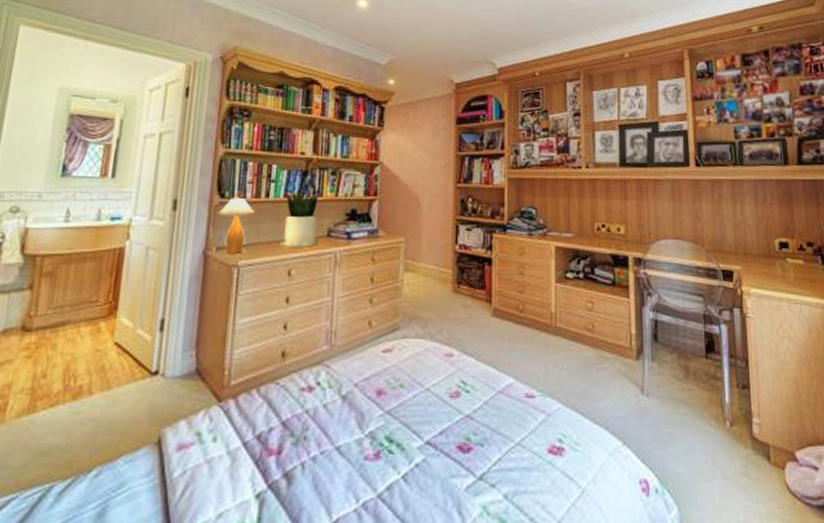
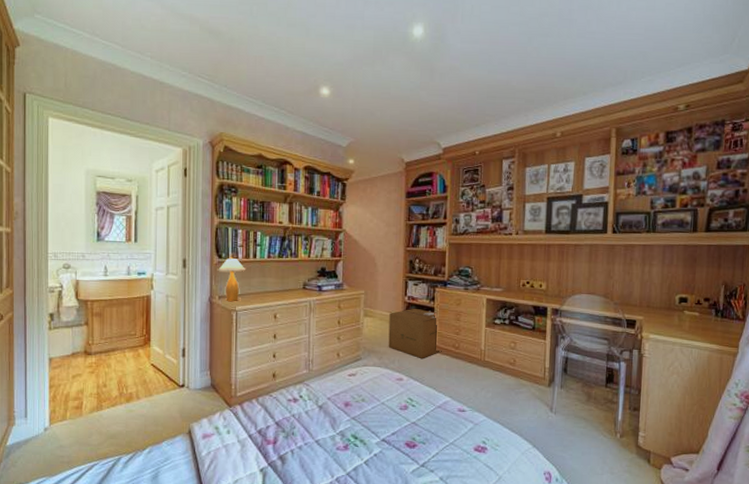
planter: present [280,192,319,249] -> none [267,254,297,298]
box: none [434,259,503,327] -> present [388,308,442,359]

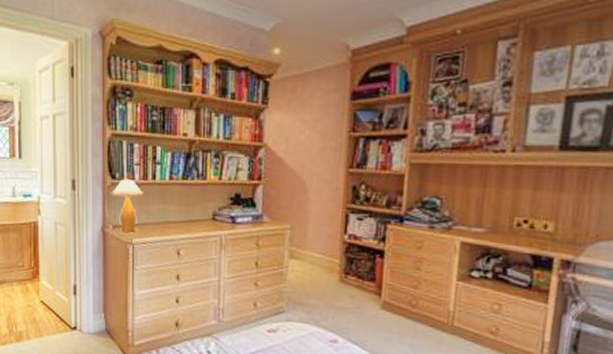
box: present [388,308,442,359] -> none [319,250,393,318]

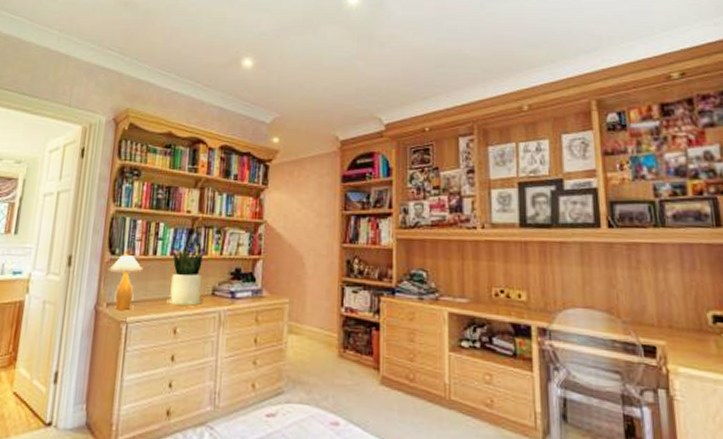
planter: none [169,175,205,231] -> present [167,250,204,307]

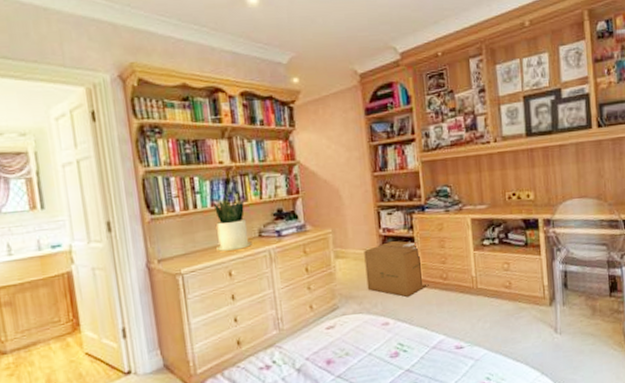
table lamp: present [109,251,144,311] -> none [152,209,187,265]
box: none [319,323,391,396] -> present [364,240,429,298]

